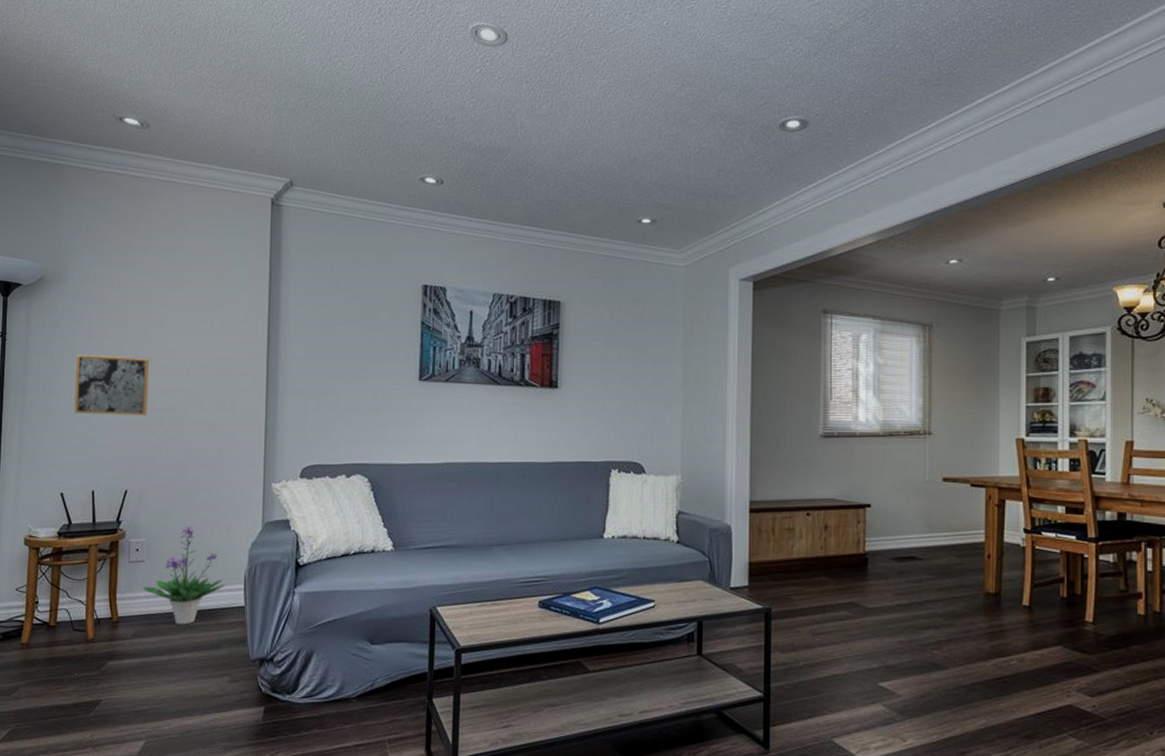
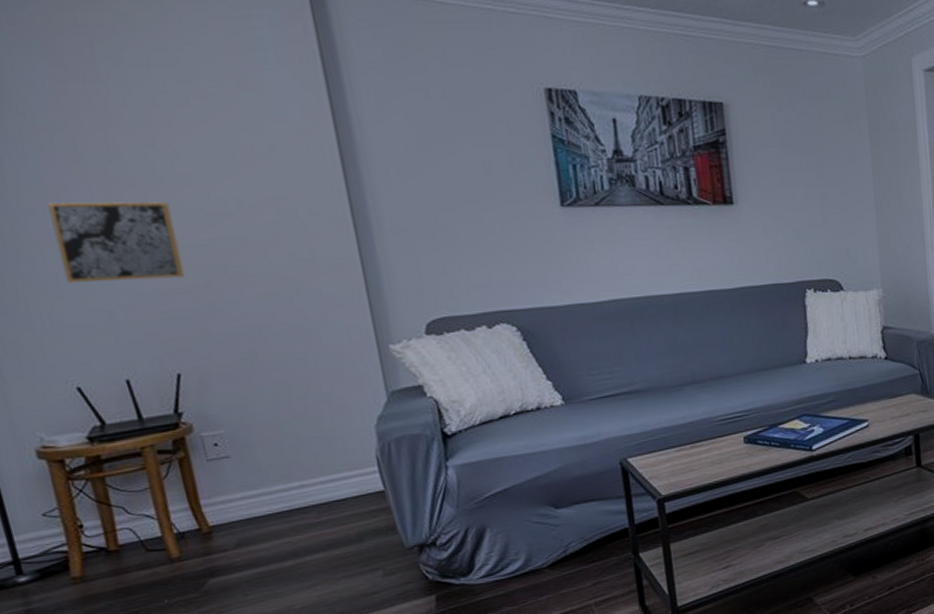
potted plant: present [143,526,225,625] -> none [236,408,352,524]

